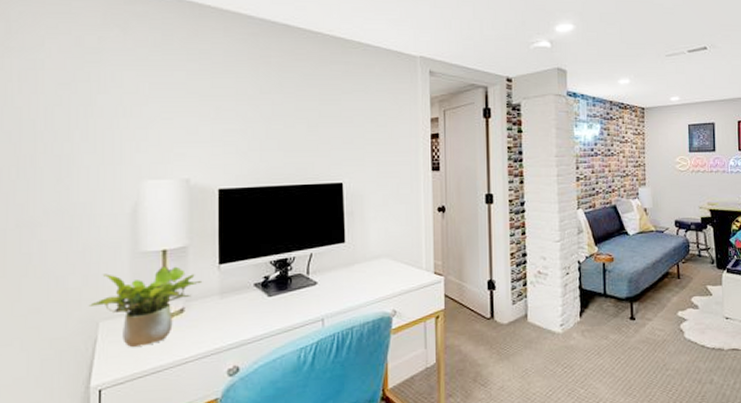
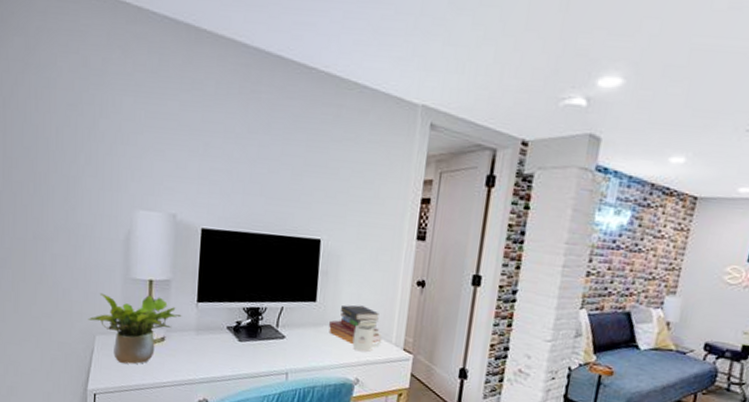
books: none [360,238,412,277] -> present [329,305,381,344]
mug: none [385,256,413,283] -> present [352,324,383,353]

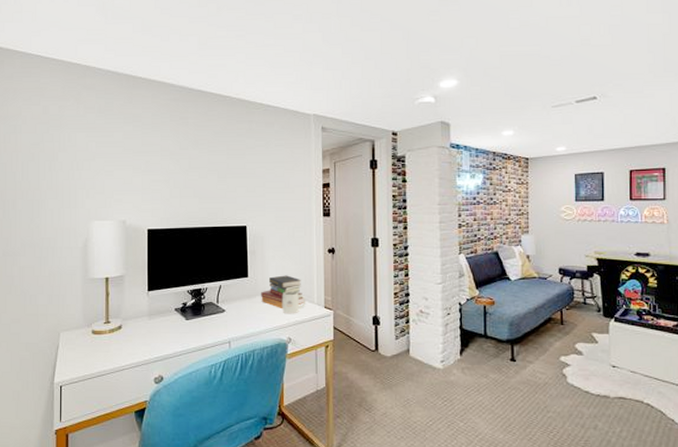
potted plant: present [88,293,182,364] -> none [53,291,136,355]

